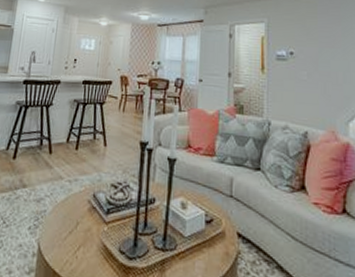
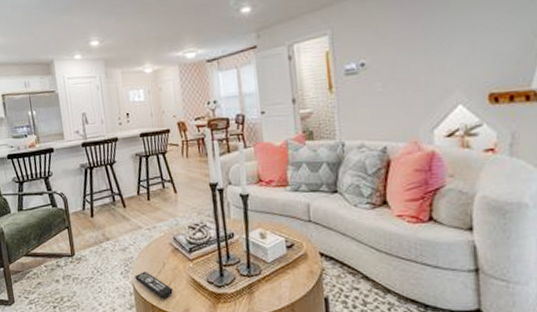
remote control: none [42,229,81,266] -> present [135,272,173,299]

